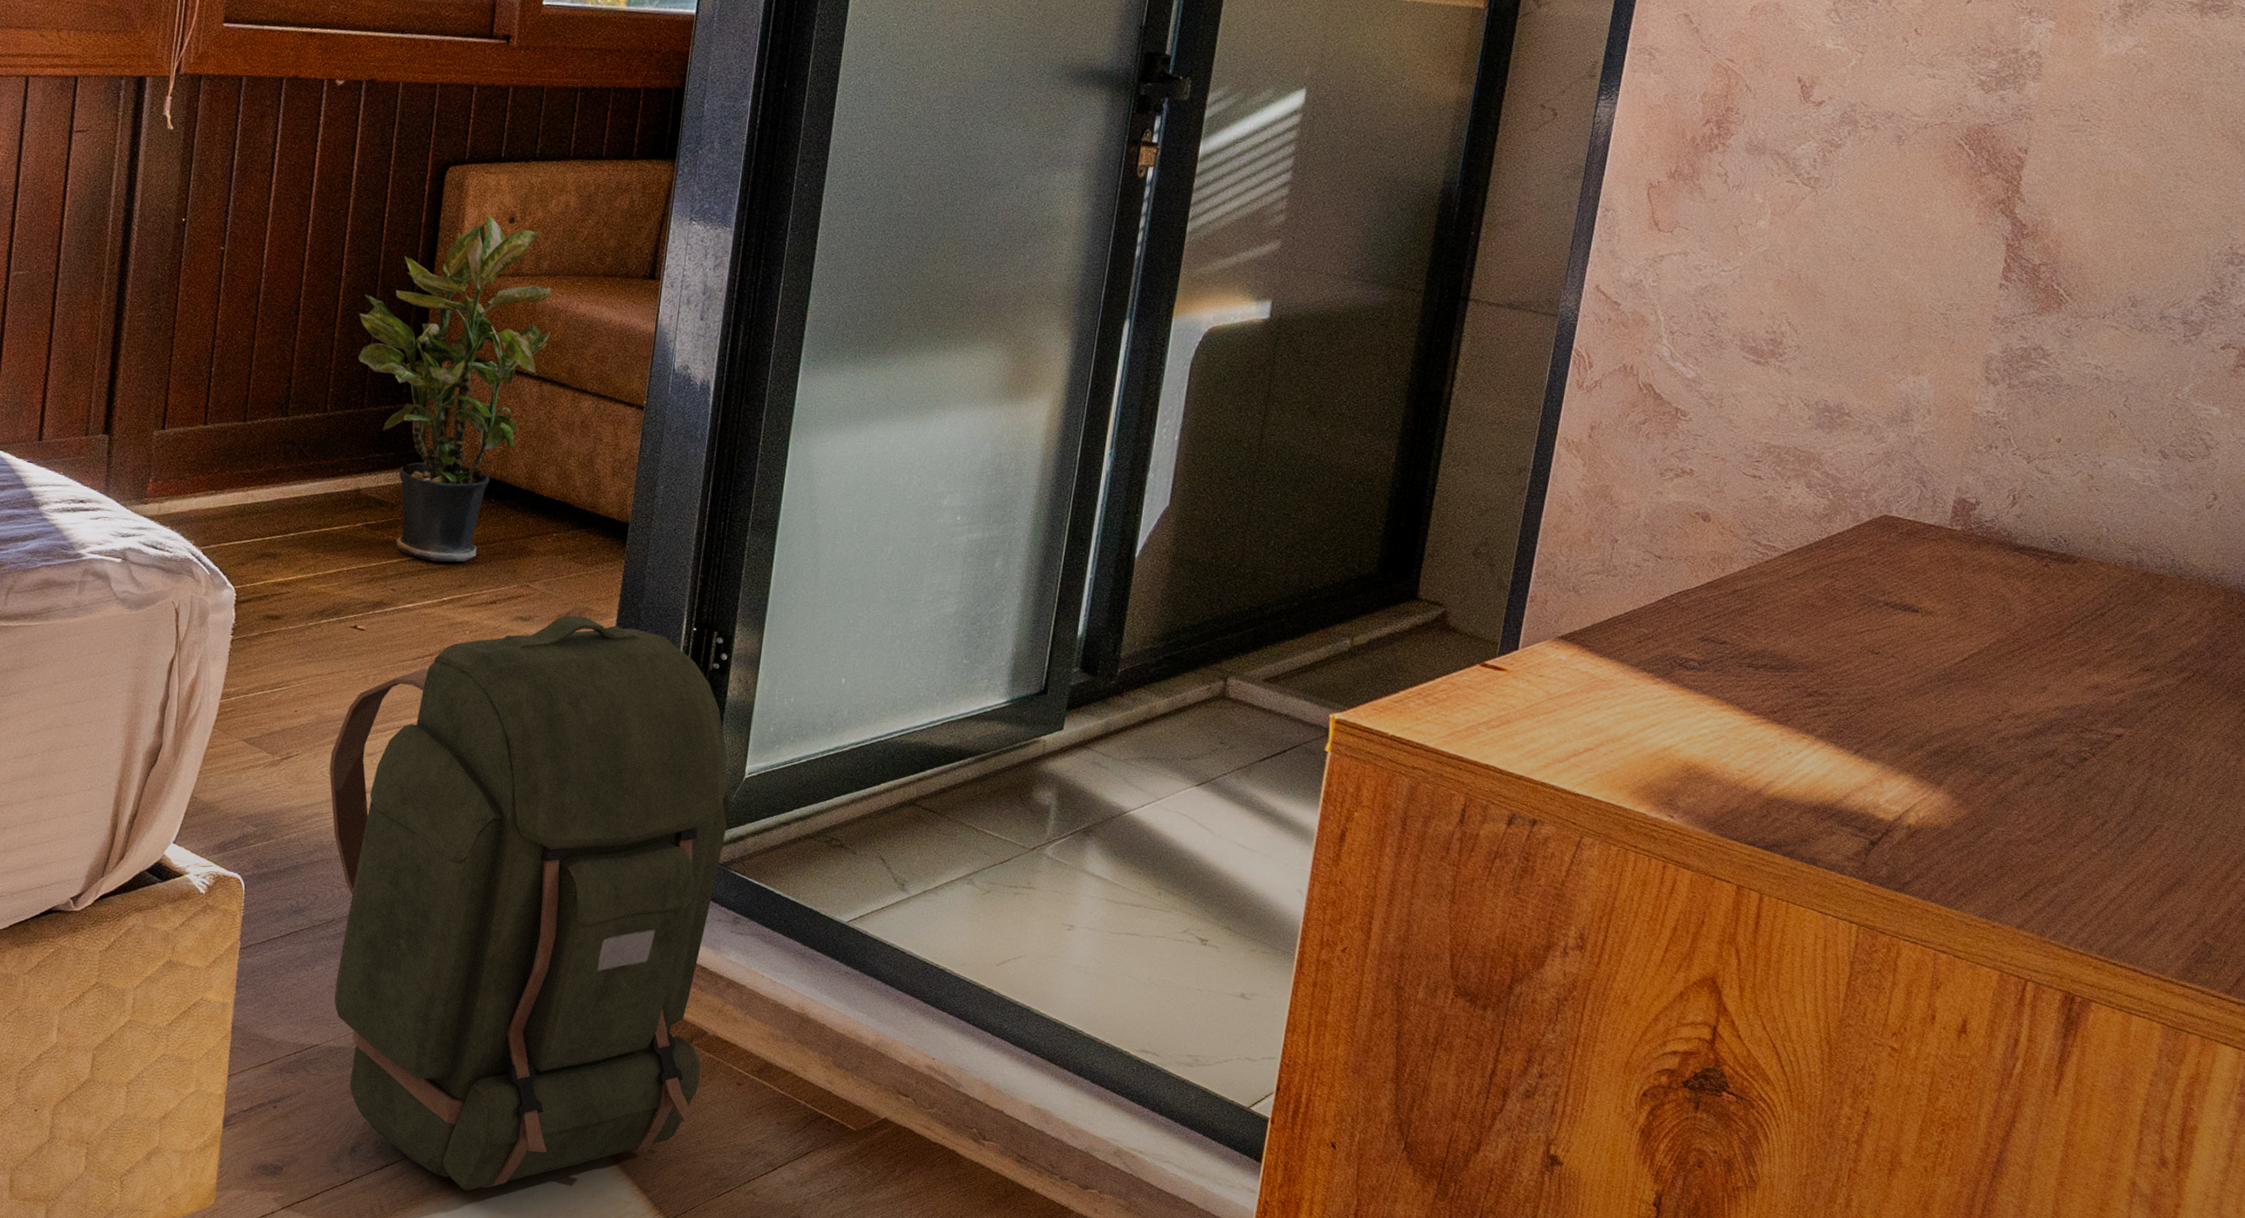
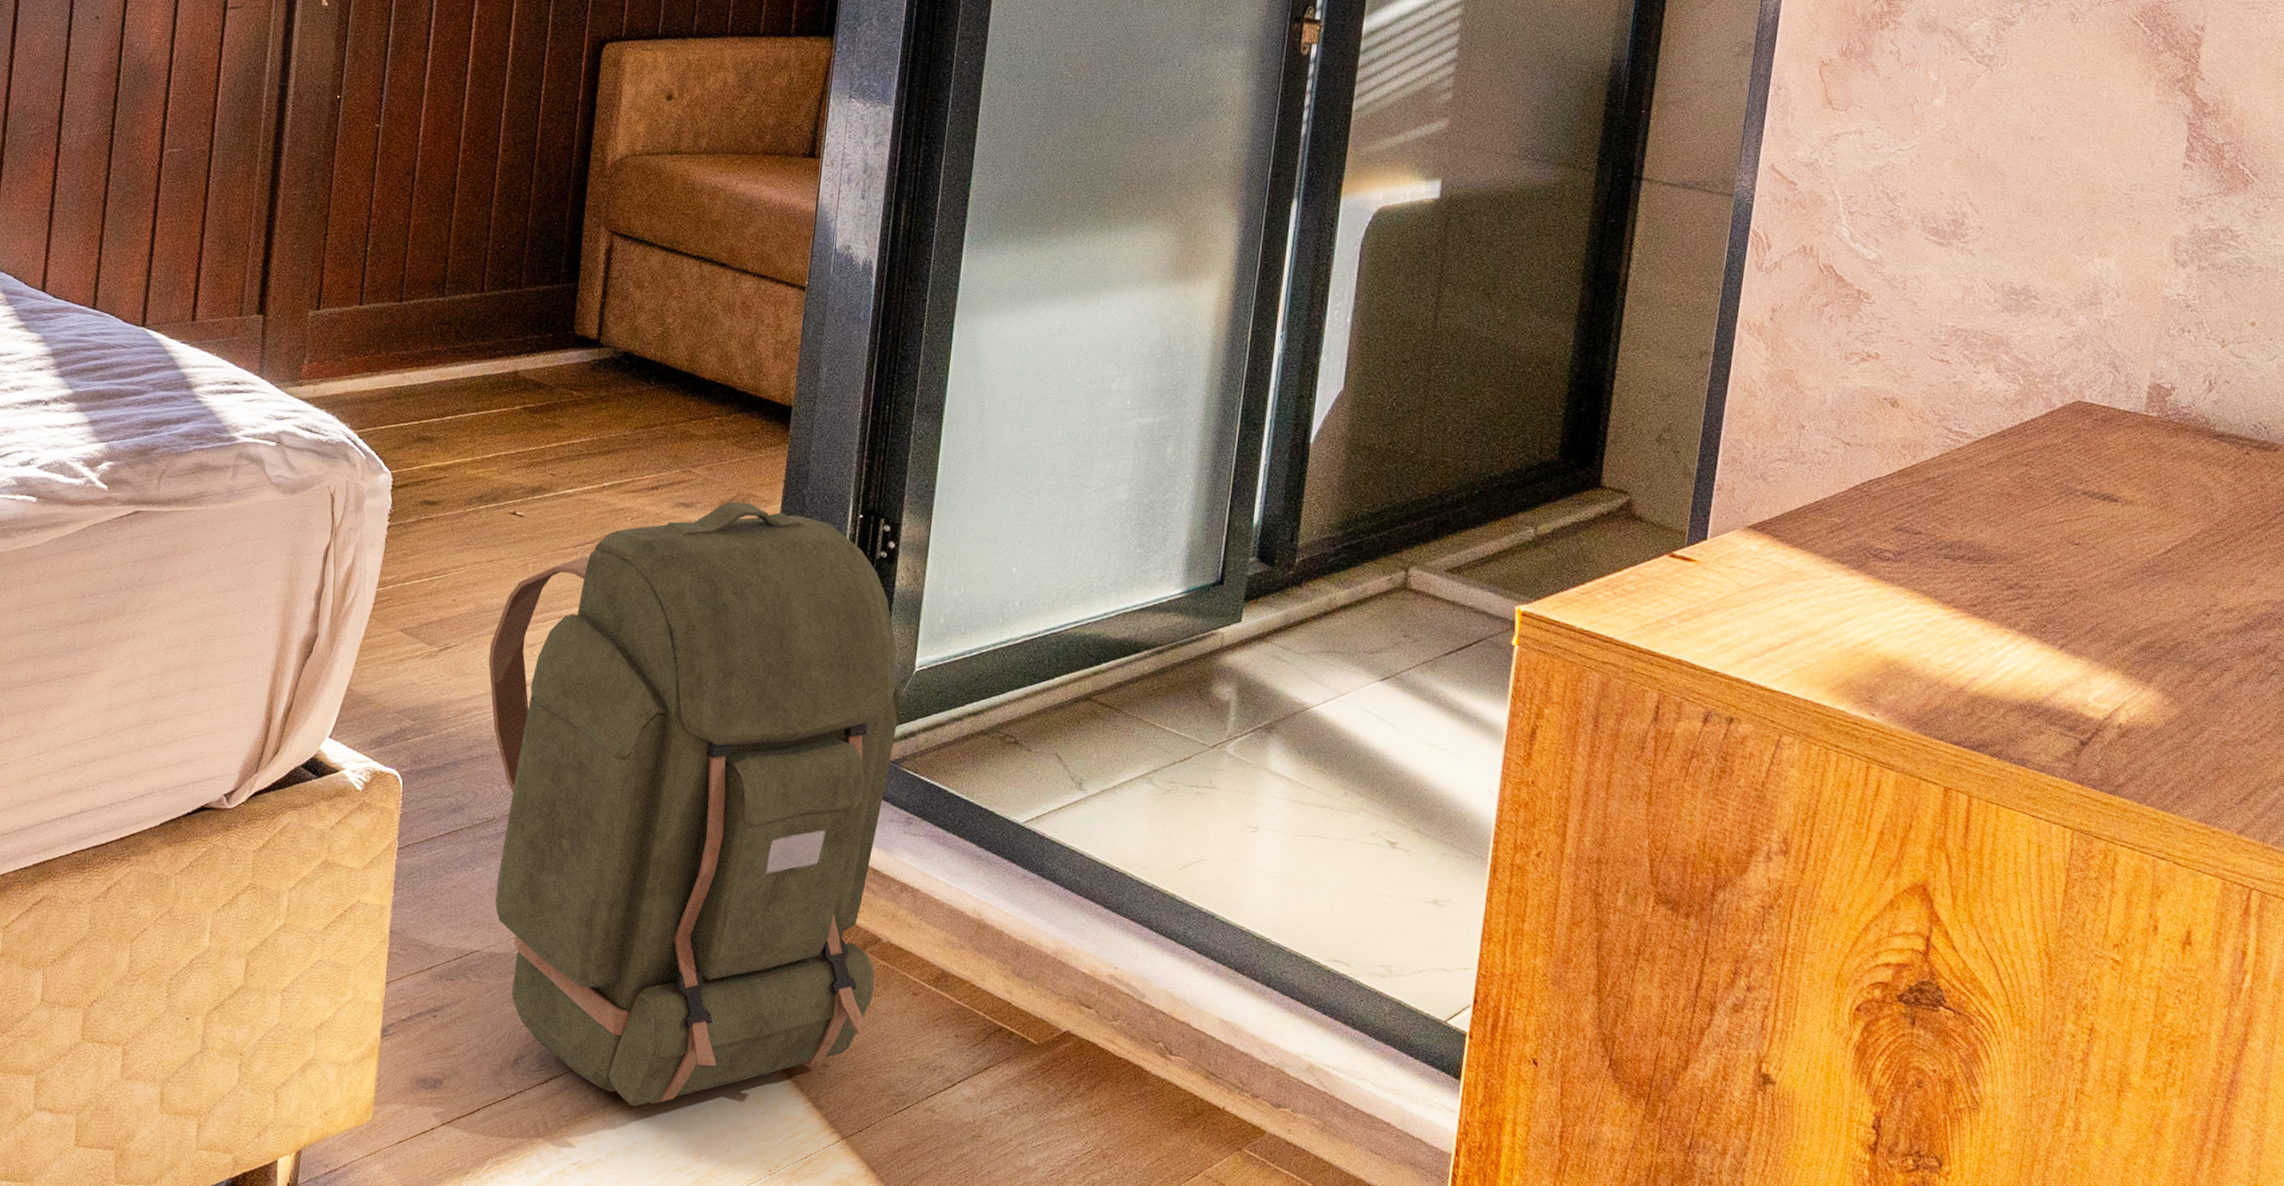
potted plant: present [357,214,552,563] -> none [515,92,711,447]

